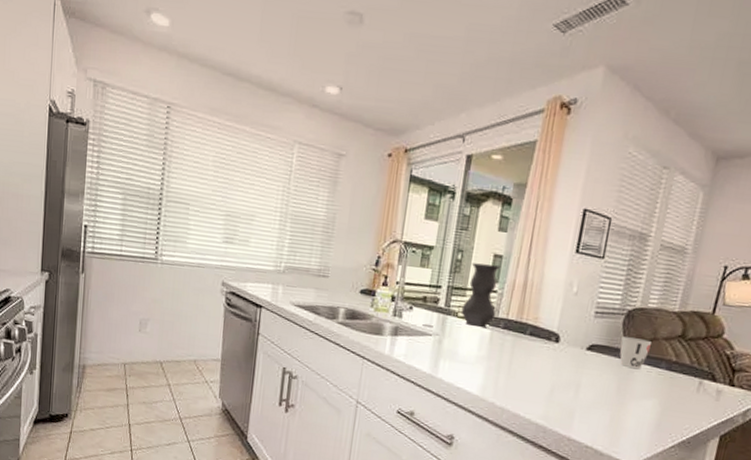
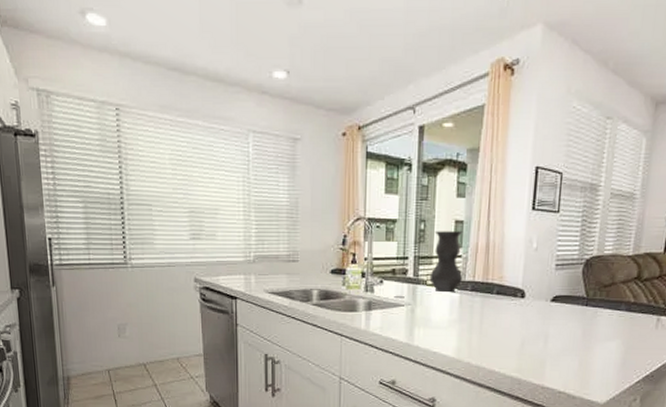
cup: present [619,336,652,370] -> none [581,285,611,314]

